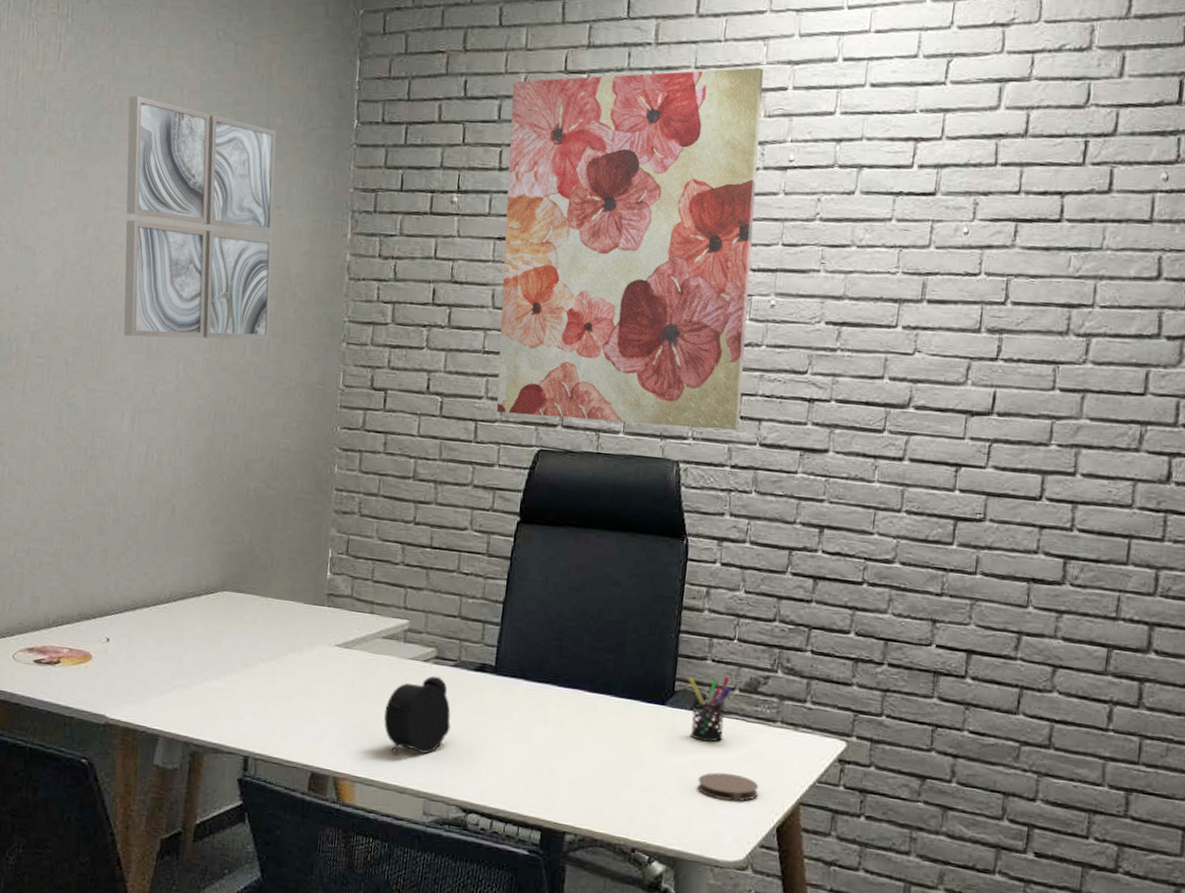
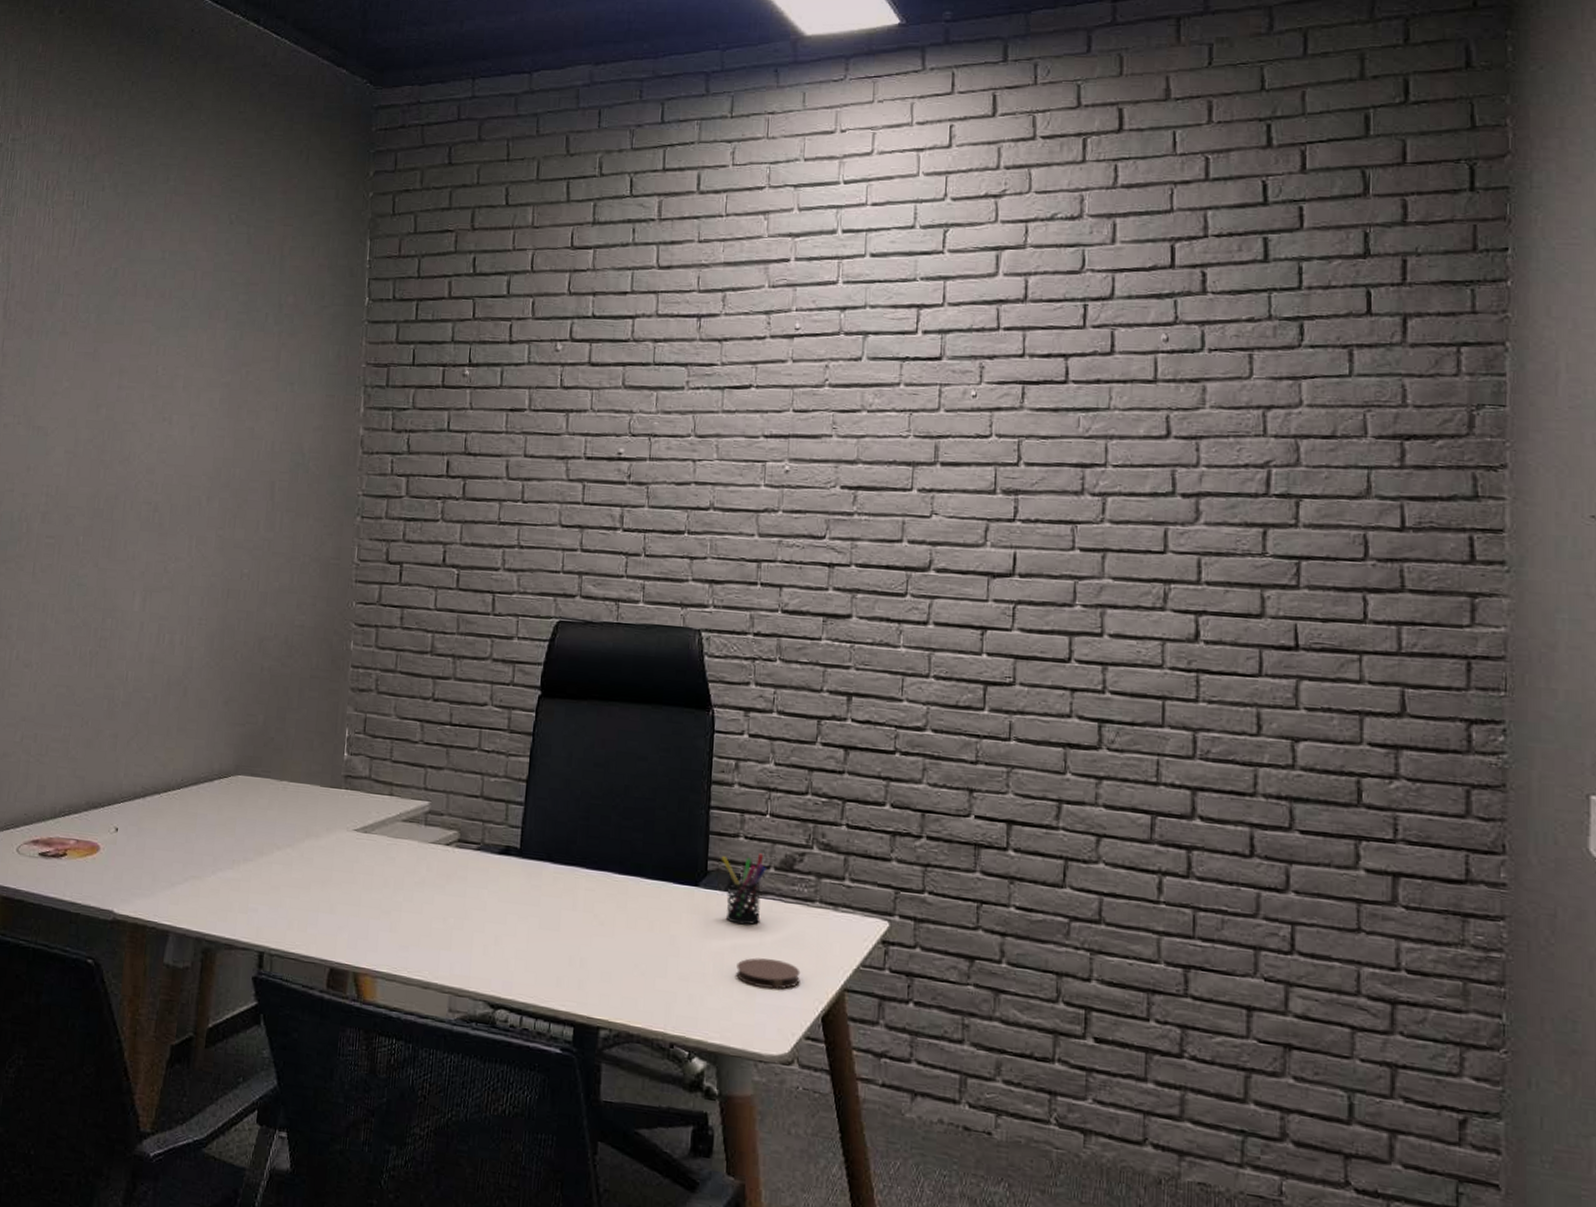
wall art: present [123,96,277,340] -> none [135,278,289,516]
alarm clock: present [384,676,451,754] -> none [405,860,475,945]
wall art: present [496,67,764,431] -> none [513,239,766,598]

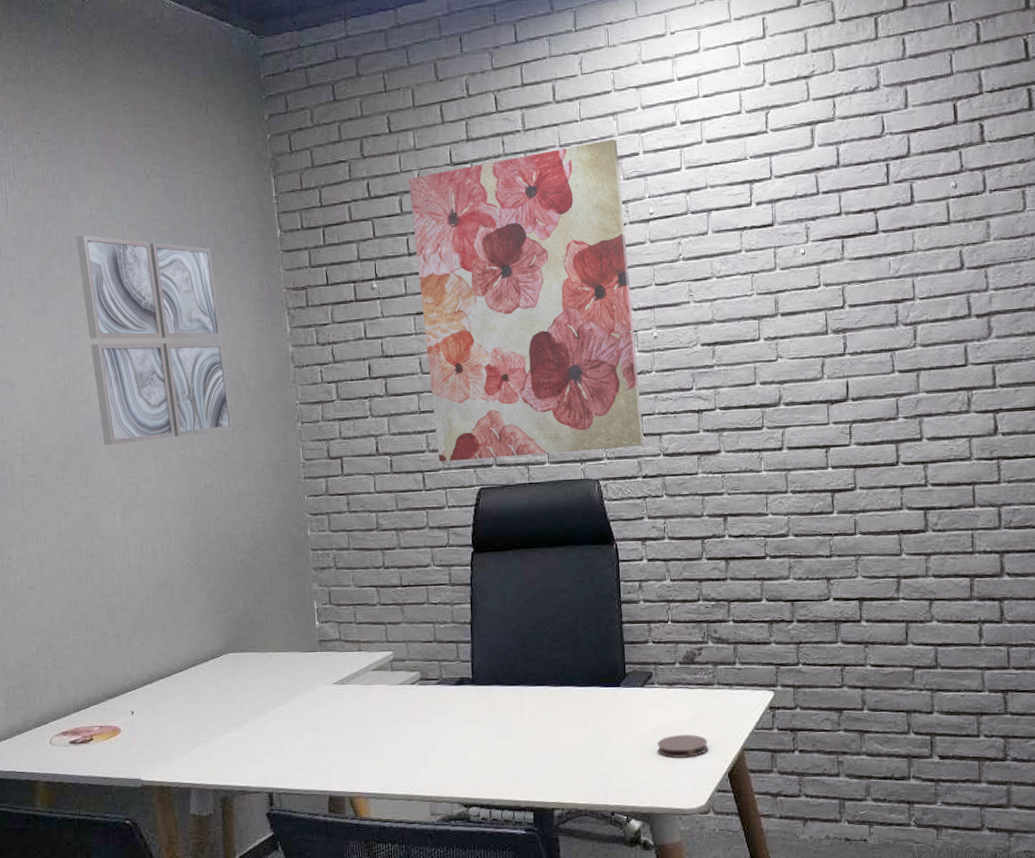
wall art: none [135,278,289,516] -> present [76,235,233,446]
wall art: none [513,239,766,598] -> present [408,138,644,462]
pen holder: present [720,853,766,925] -> none [635,653,673,712]

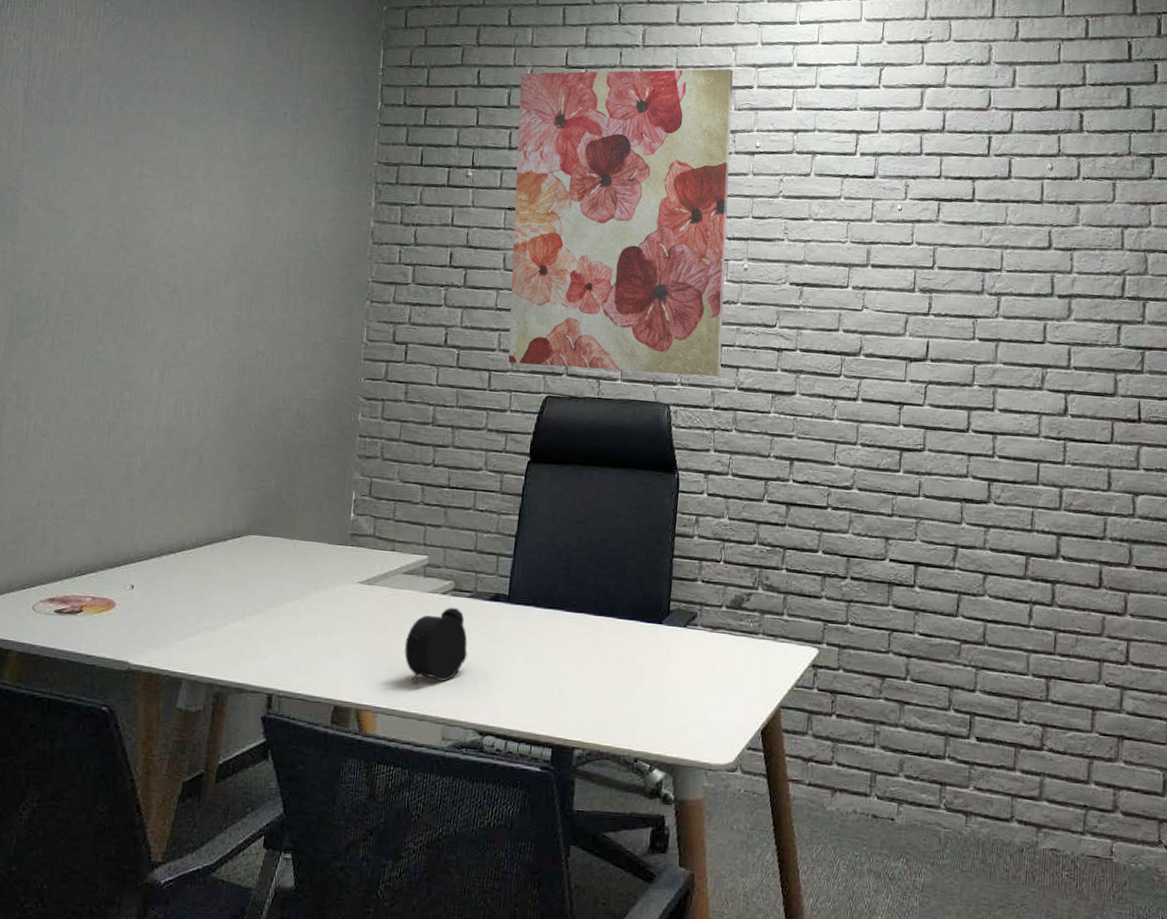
wall art: present [76,235,233,446] -> none [155,74,306,299]
alarm clock: none [384,695,443,767] -> present [404,607,468,682]
coaster: present [657,734,708,759] -> none [691,683,745,709]

